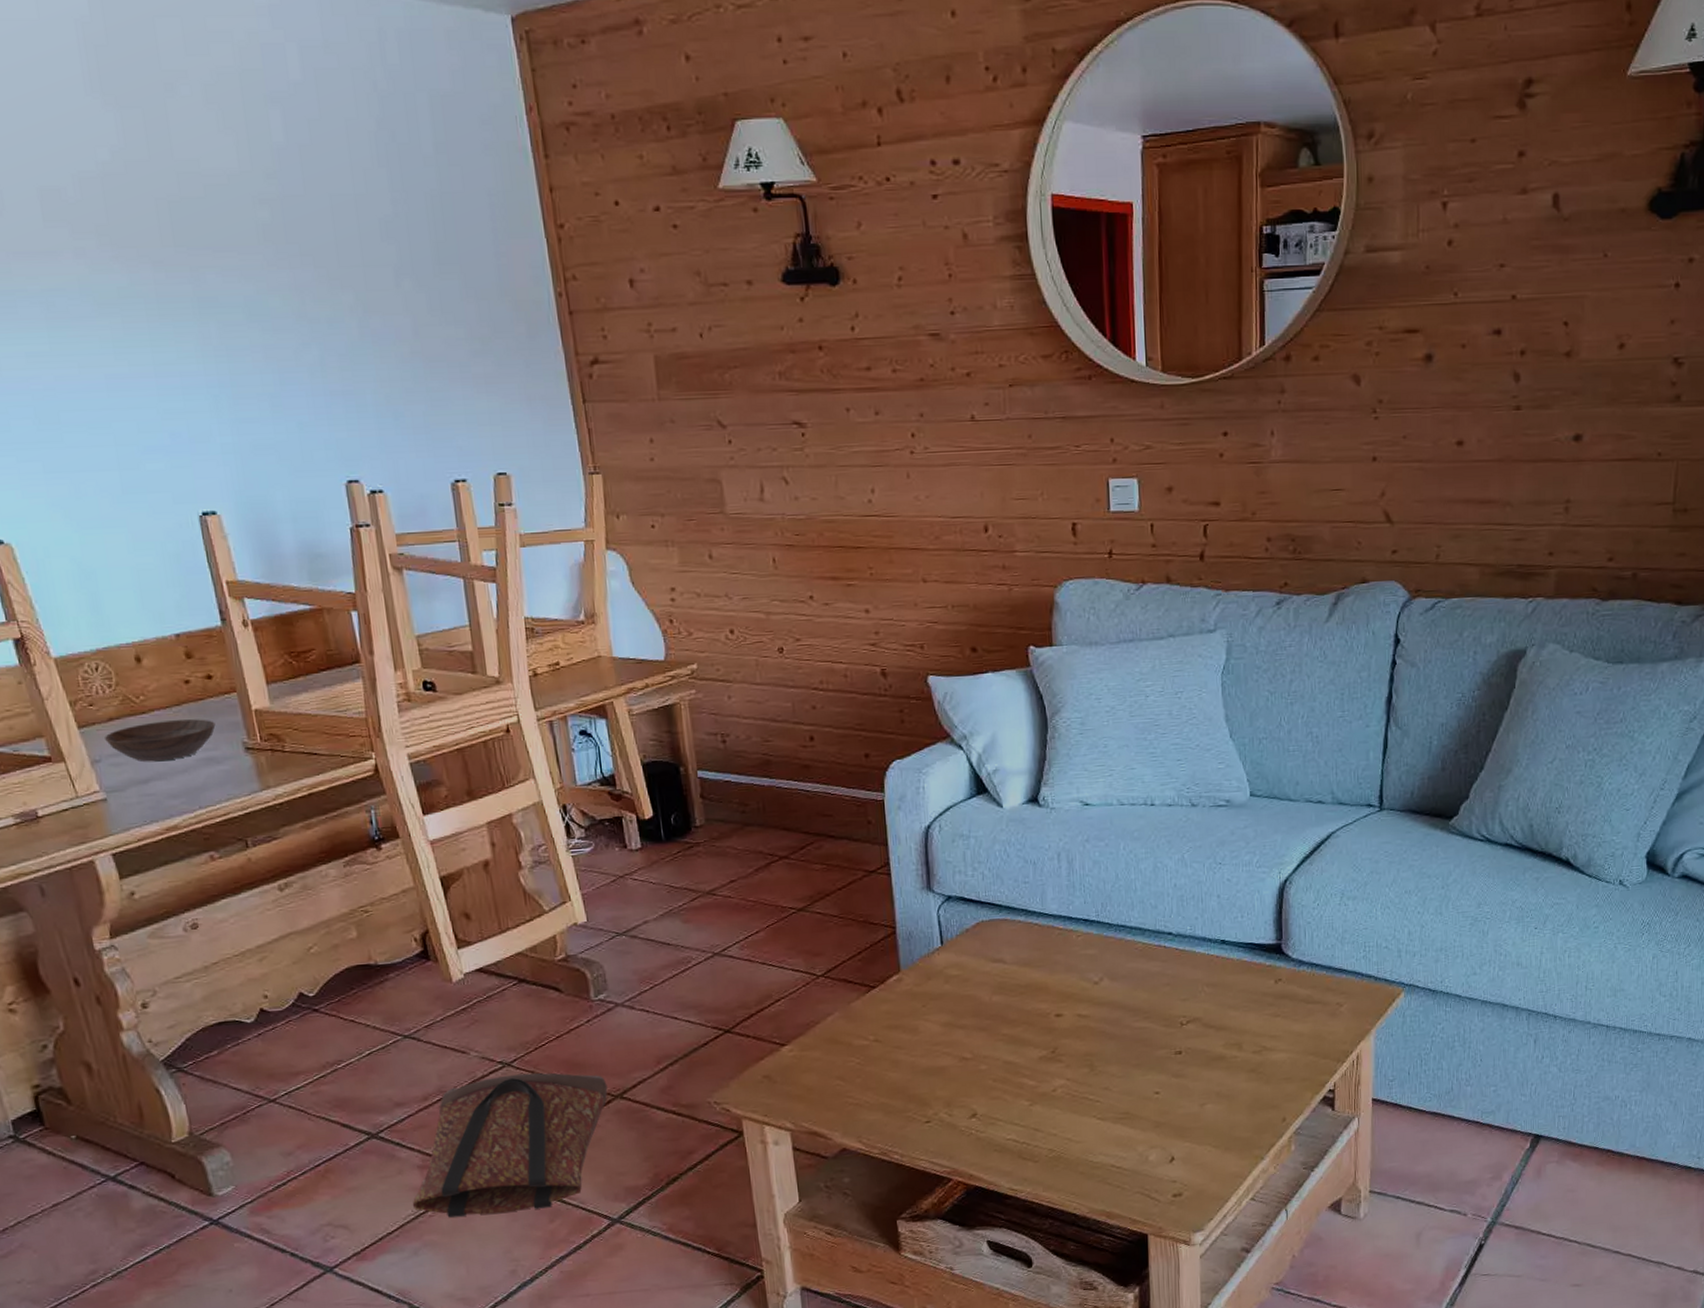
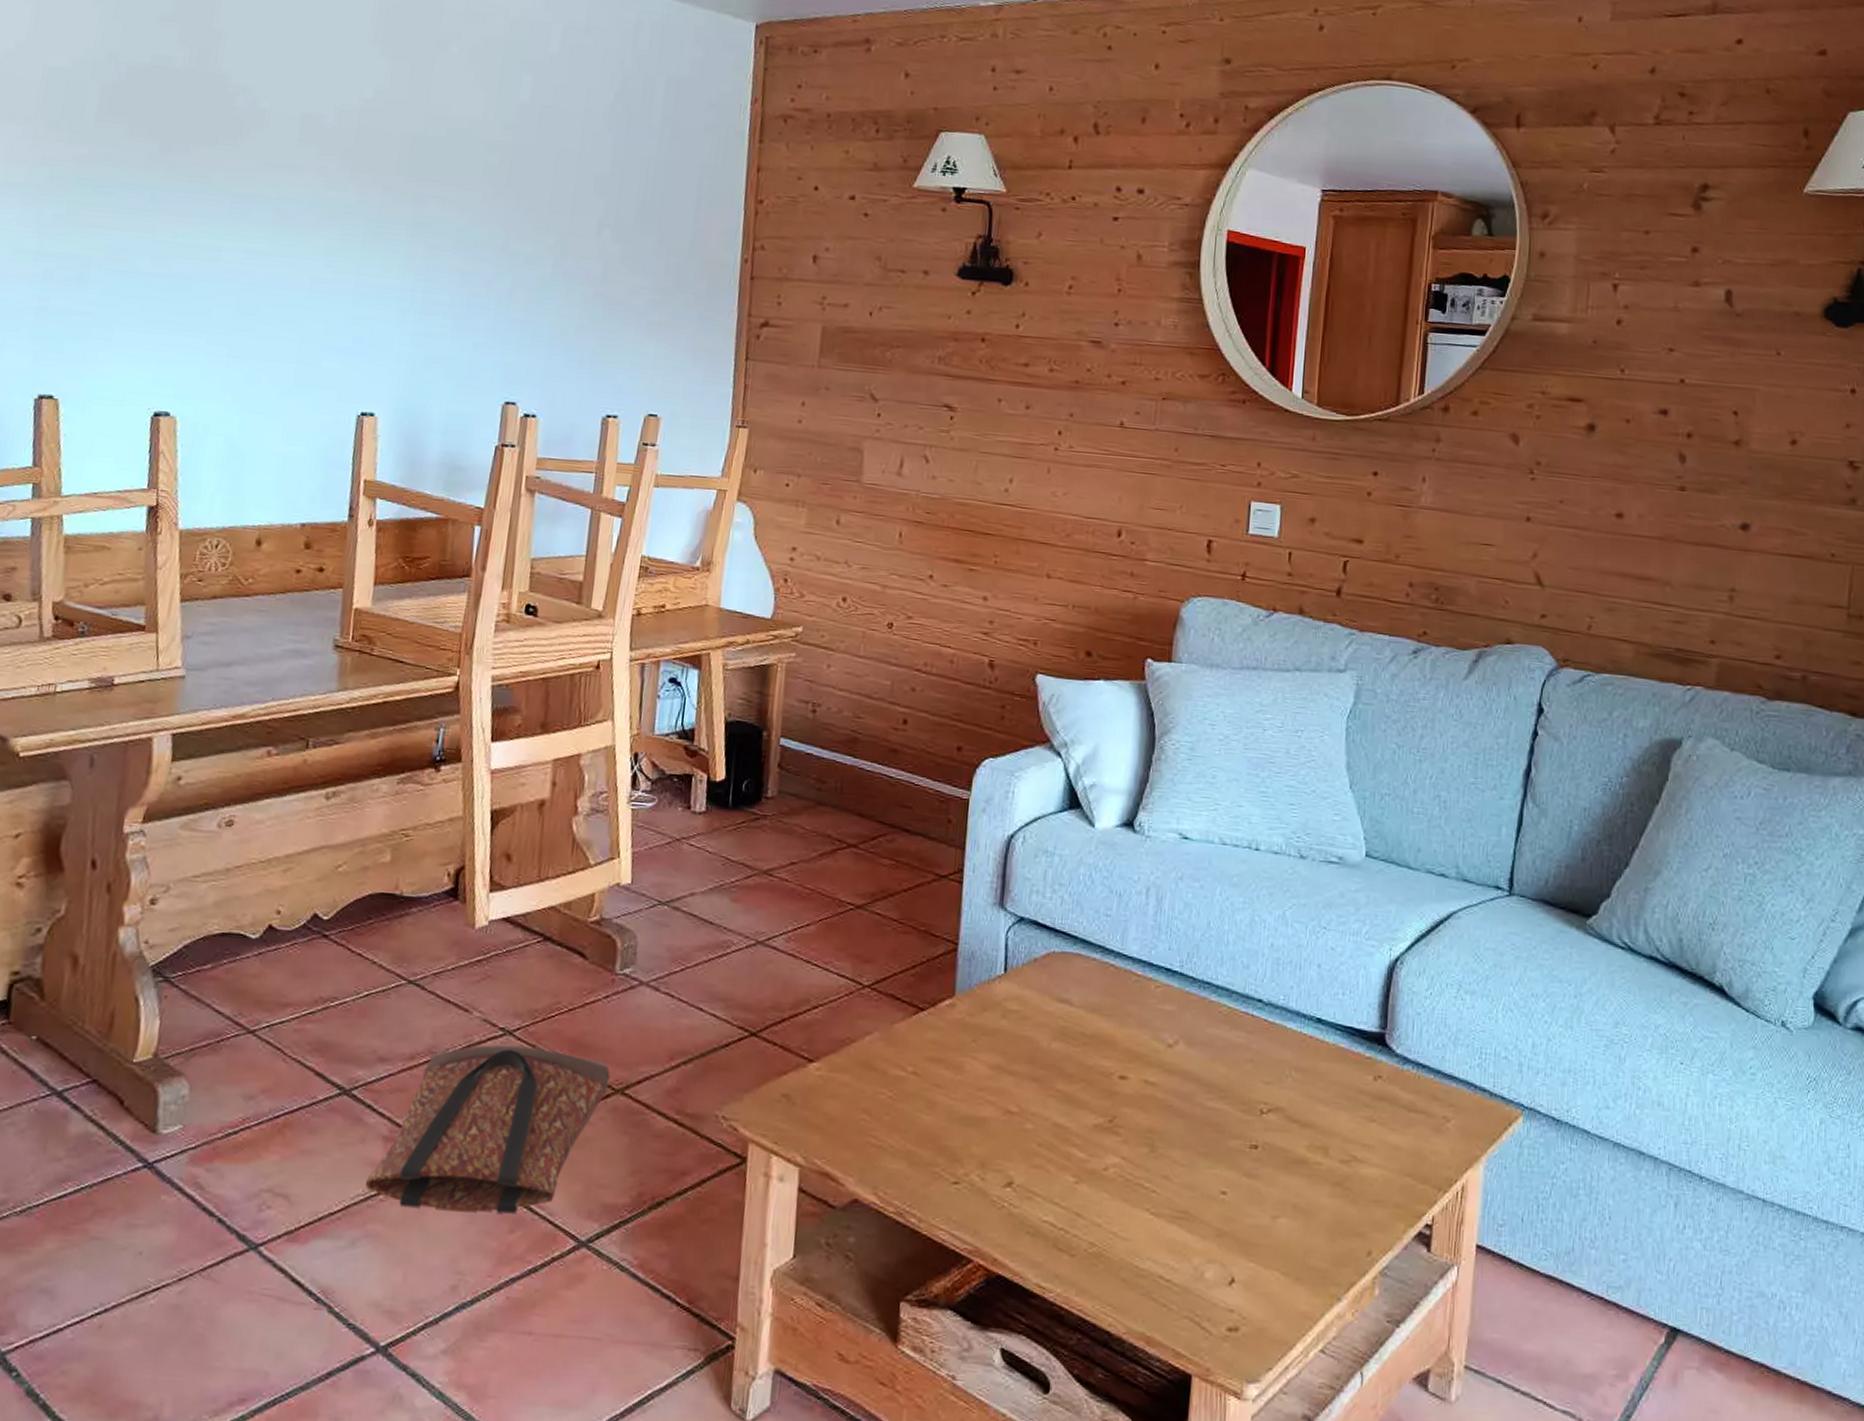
bowl: present [103,719,216,763] -> none [201,606,313,647]

